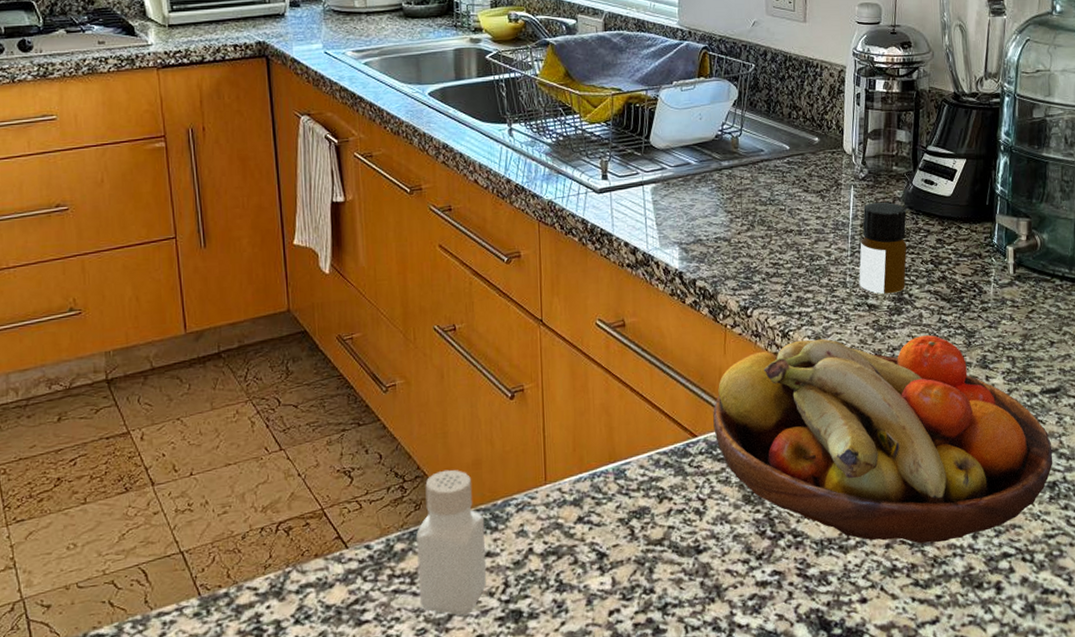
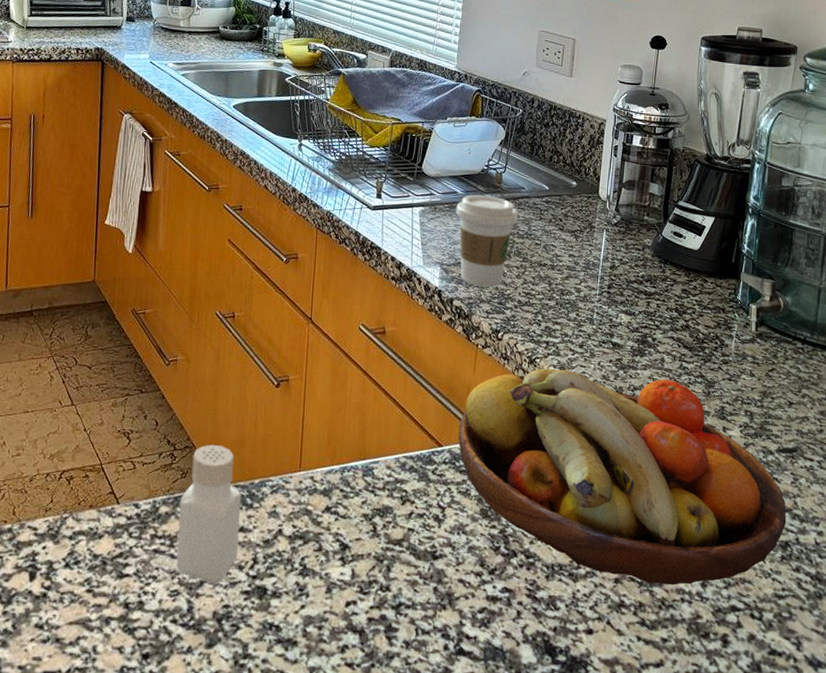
coffee cup: none [690,163,759,264] -> present [456,195,518,288]
bottle: present [859,202,907,294] -> none [605,247,655,336]

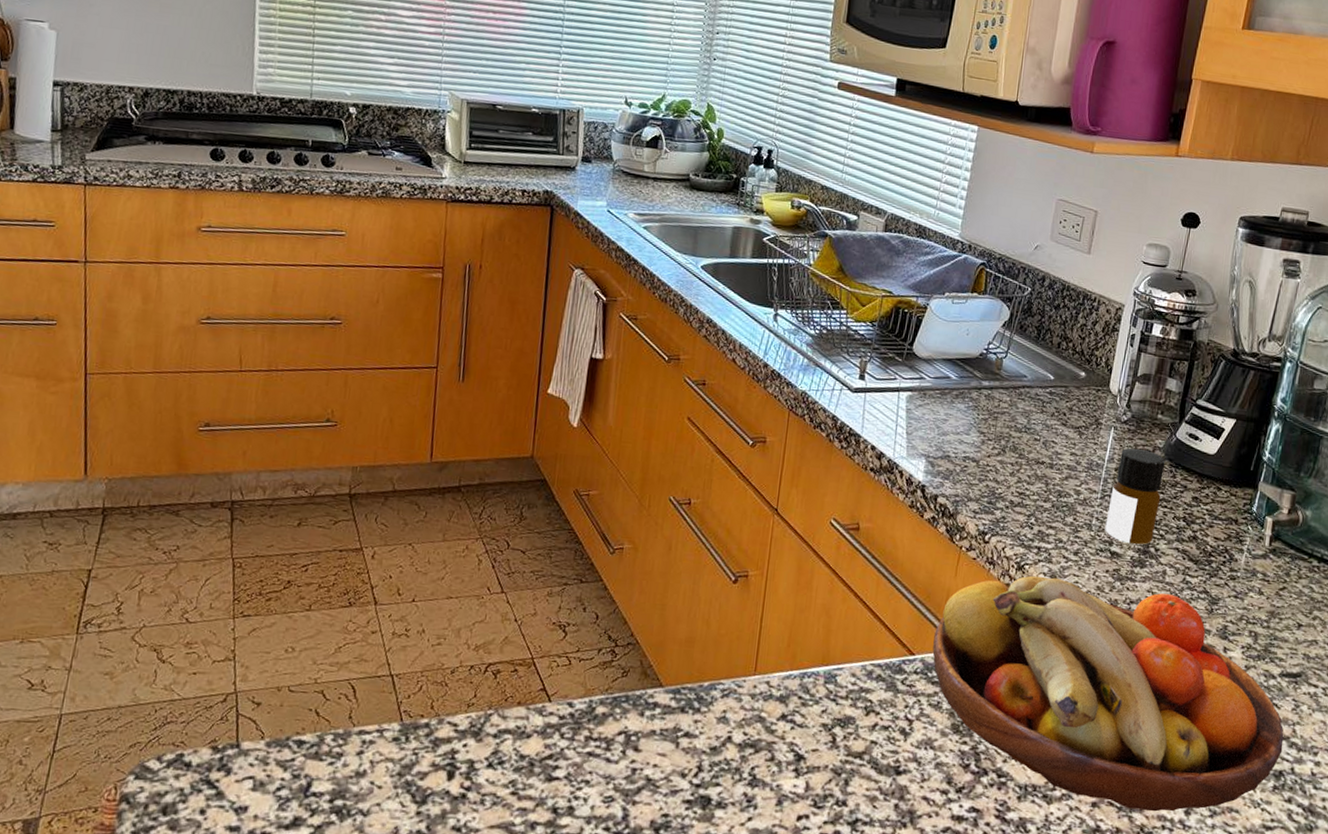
pepper shaker: present [176,444,242,584] -> none [611,642,689,792]
coffee cup: present [456,195,518,288] -> none [947,381,1018,486]
bottle: none [605,247,655,336] -> present [1105,447,1166,545]

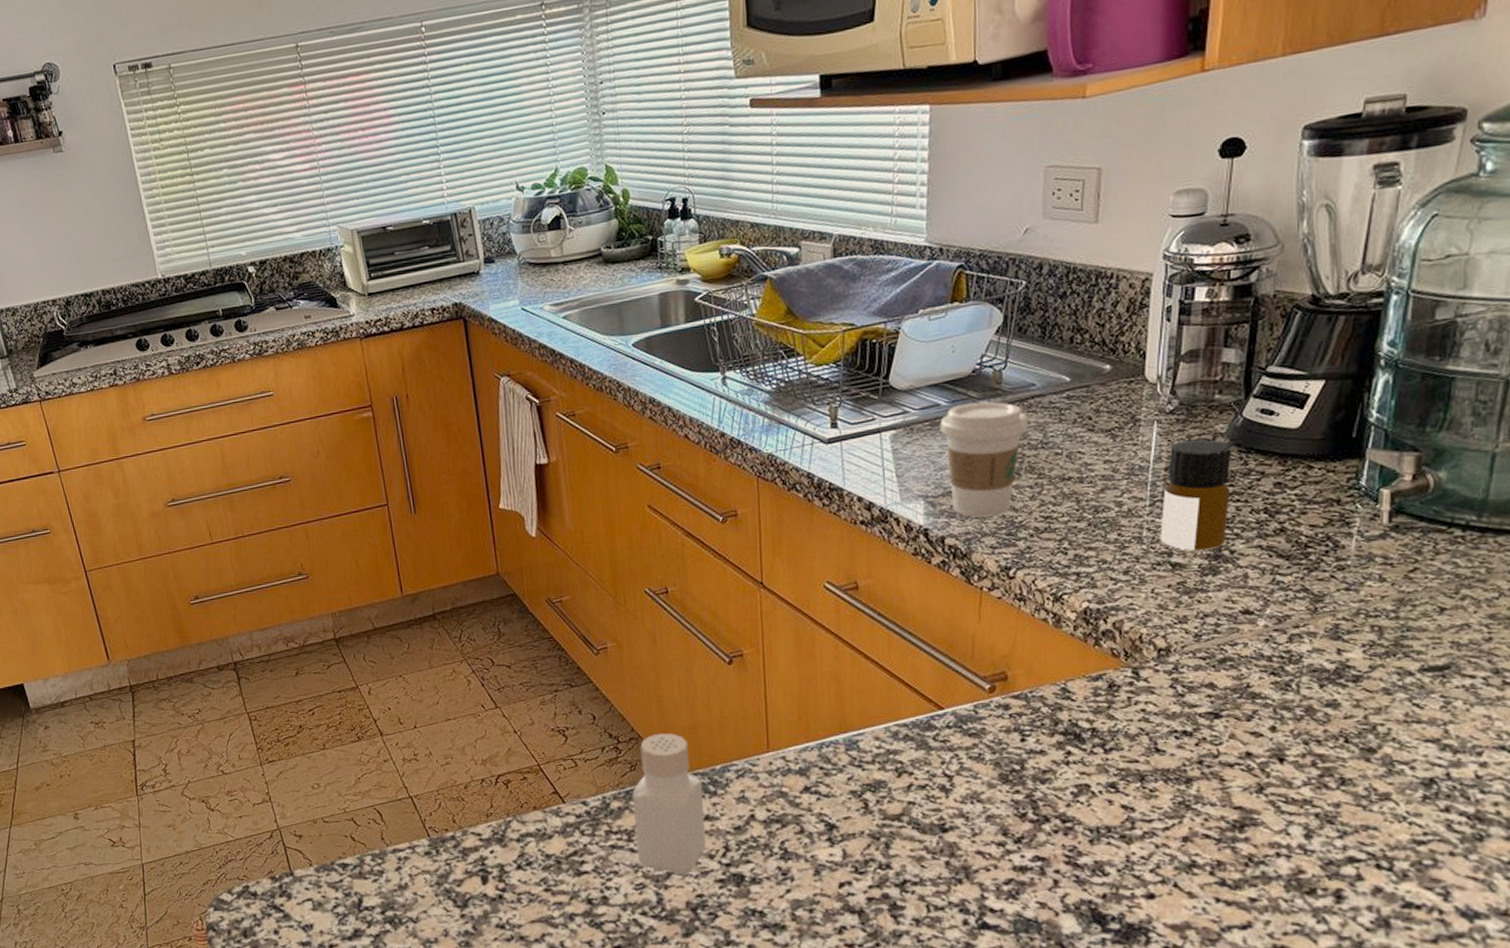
pepper shaker: none [611,642,689,792] -> present [632,733,706,875]
fruit bowl: present [932,575,1284,812] -> none [964,599,1432,840]
coffee cup: none [947,381,1018,486] -> present [940,401,1028,519]

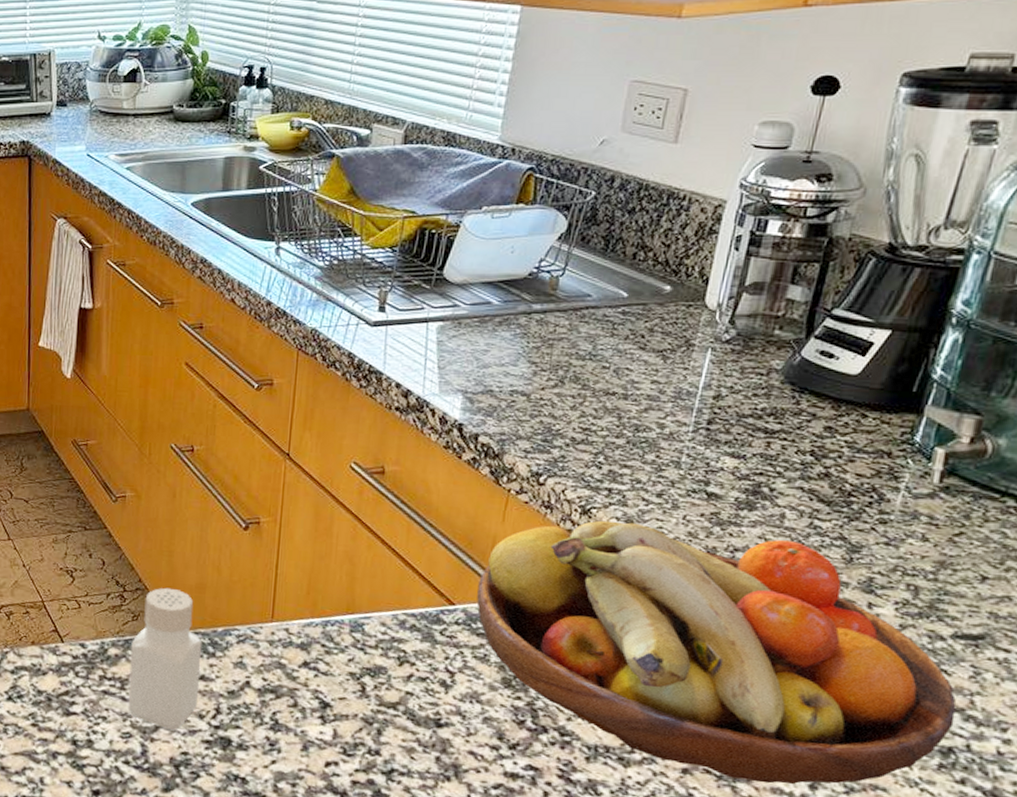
coffee cup: present [940,401,1028,519] -> none [488,305,580,422]
fruit bowl: none [964,599,1432,840] -> present [476,520,957,784]
bottle: present [1160,439,1232,551] -> none [699,371,785,484]

